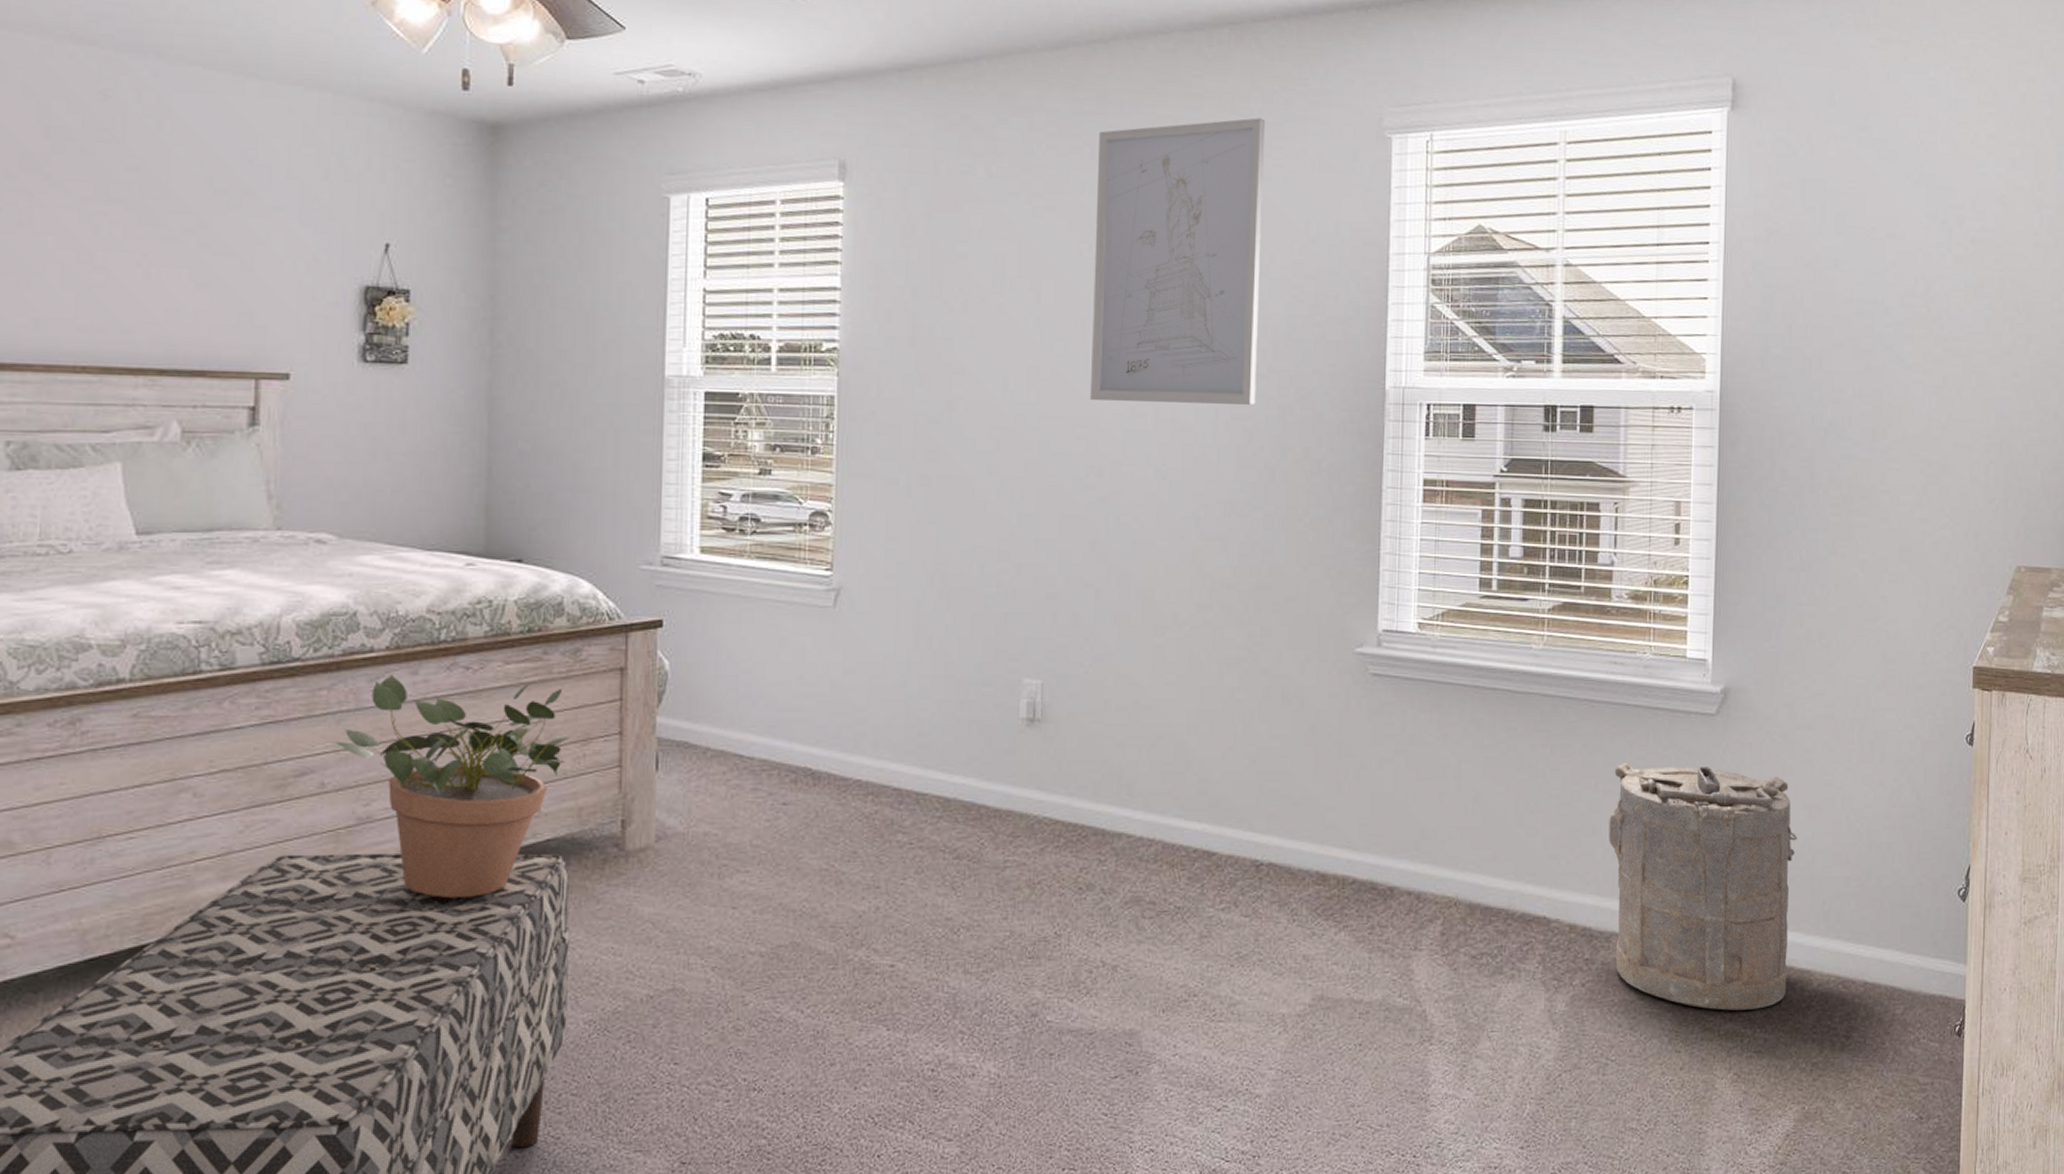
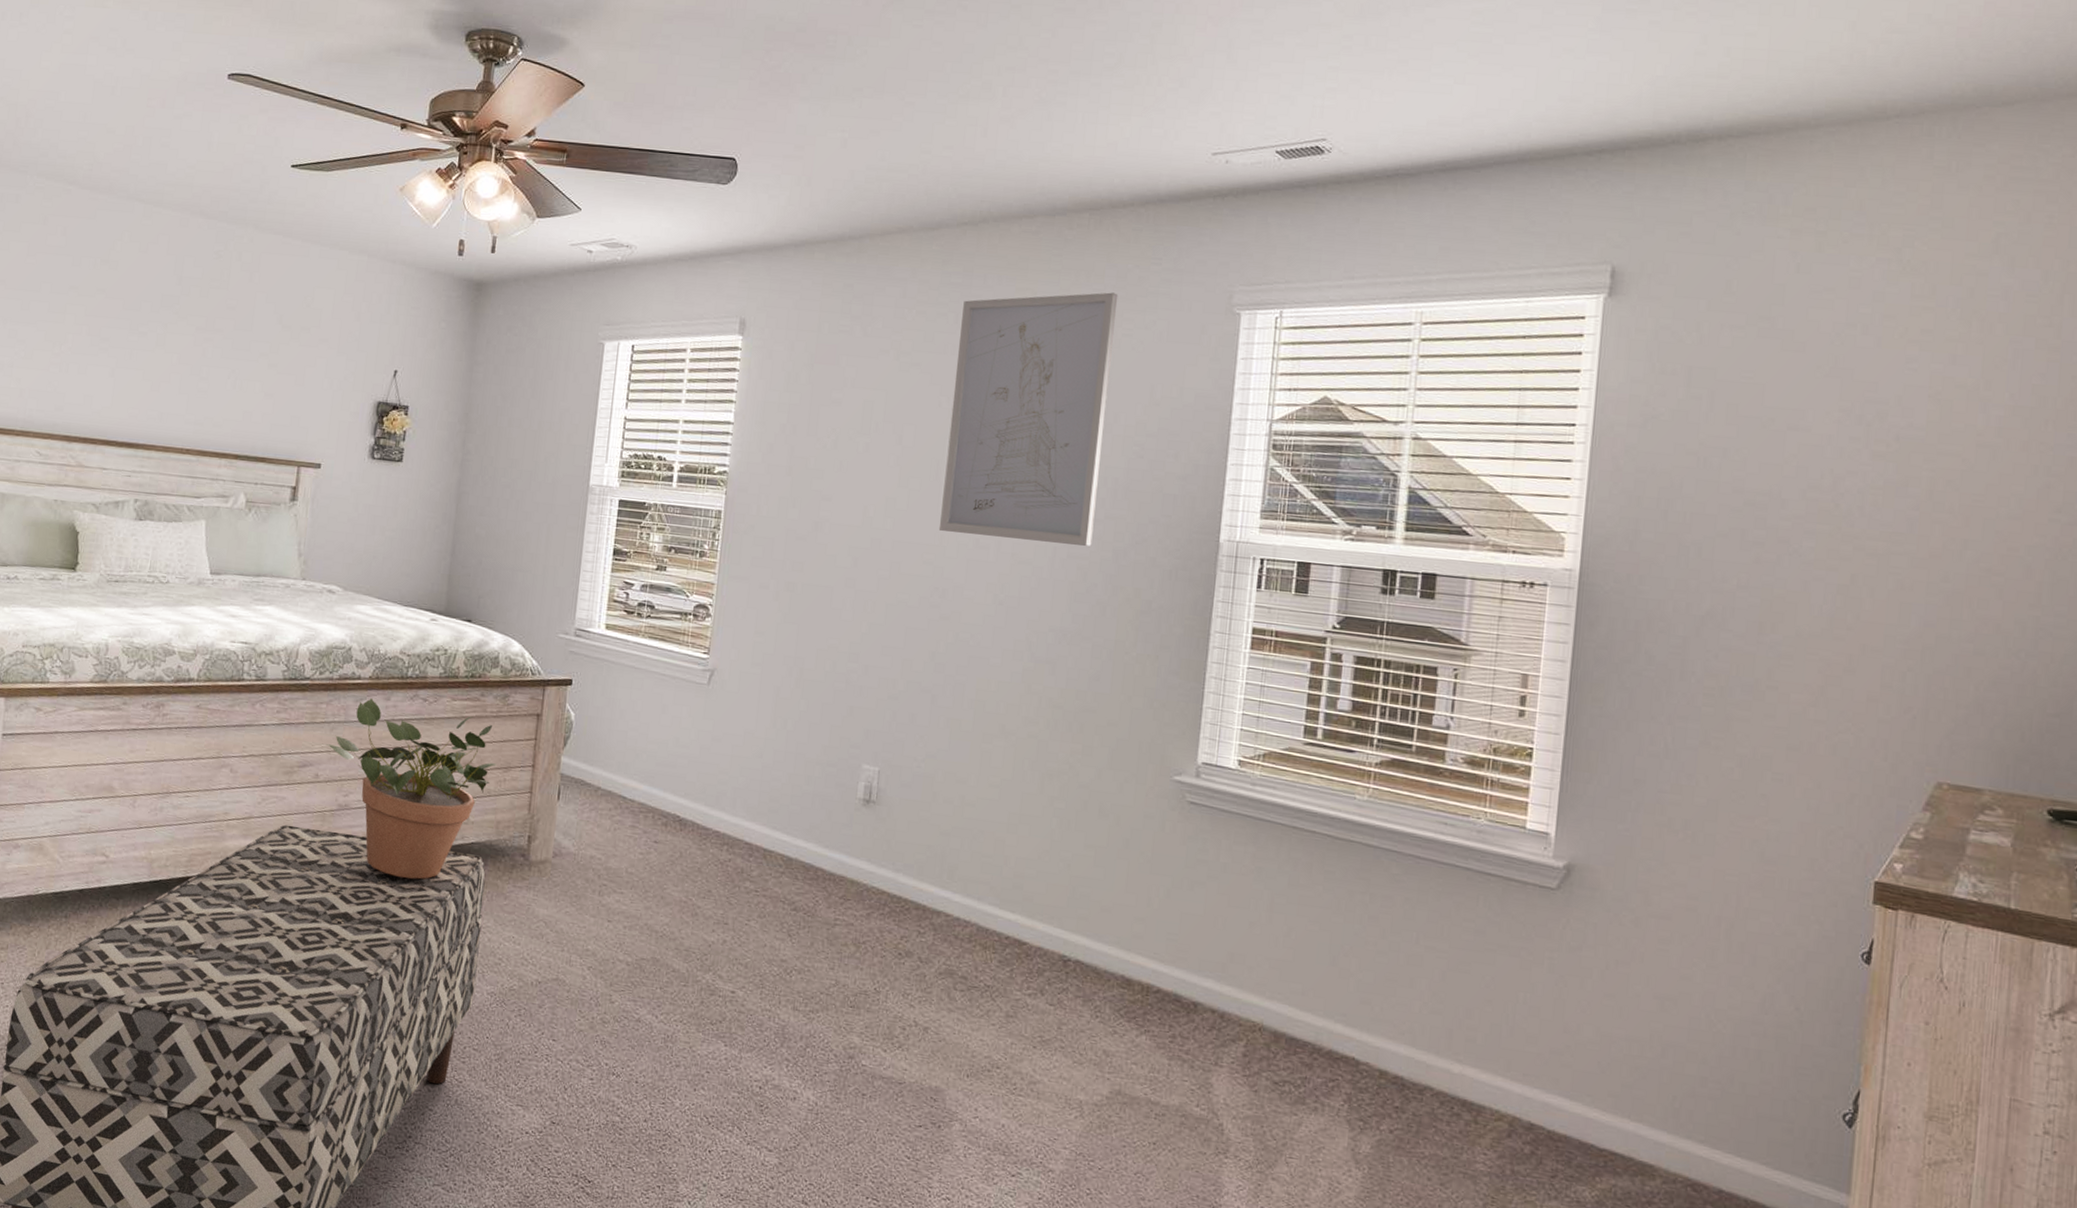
laundry hamper: present [1609,762,1798,1011] -> none [1428,922,1646,1194]

